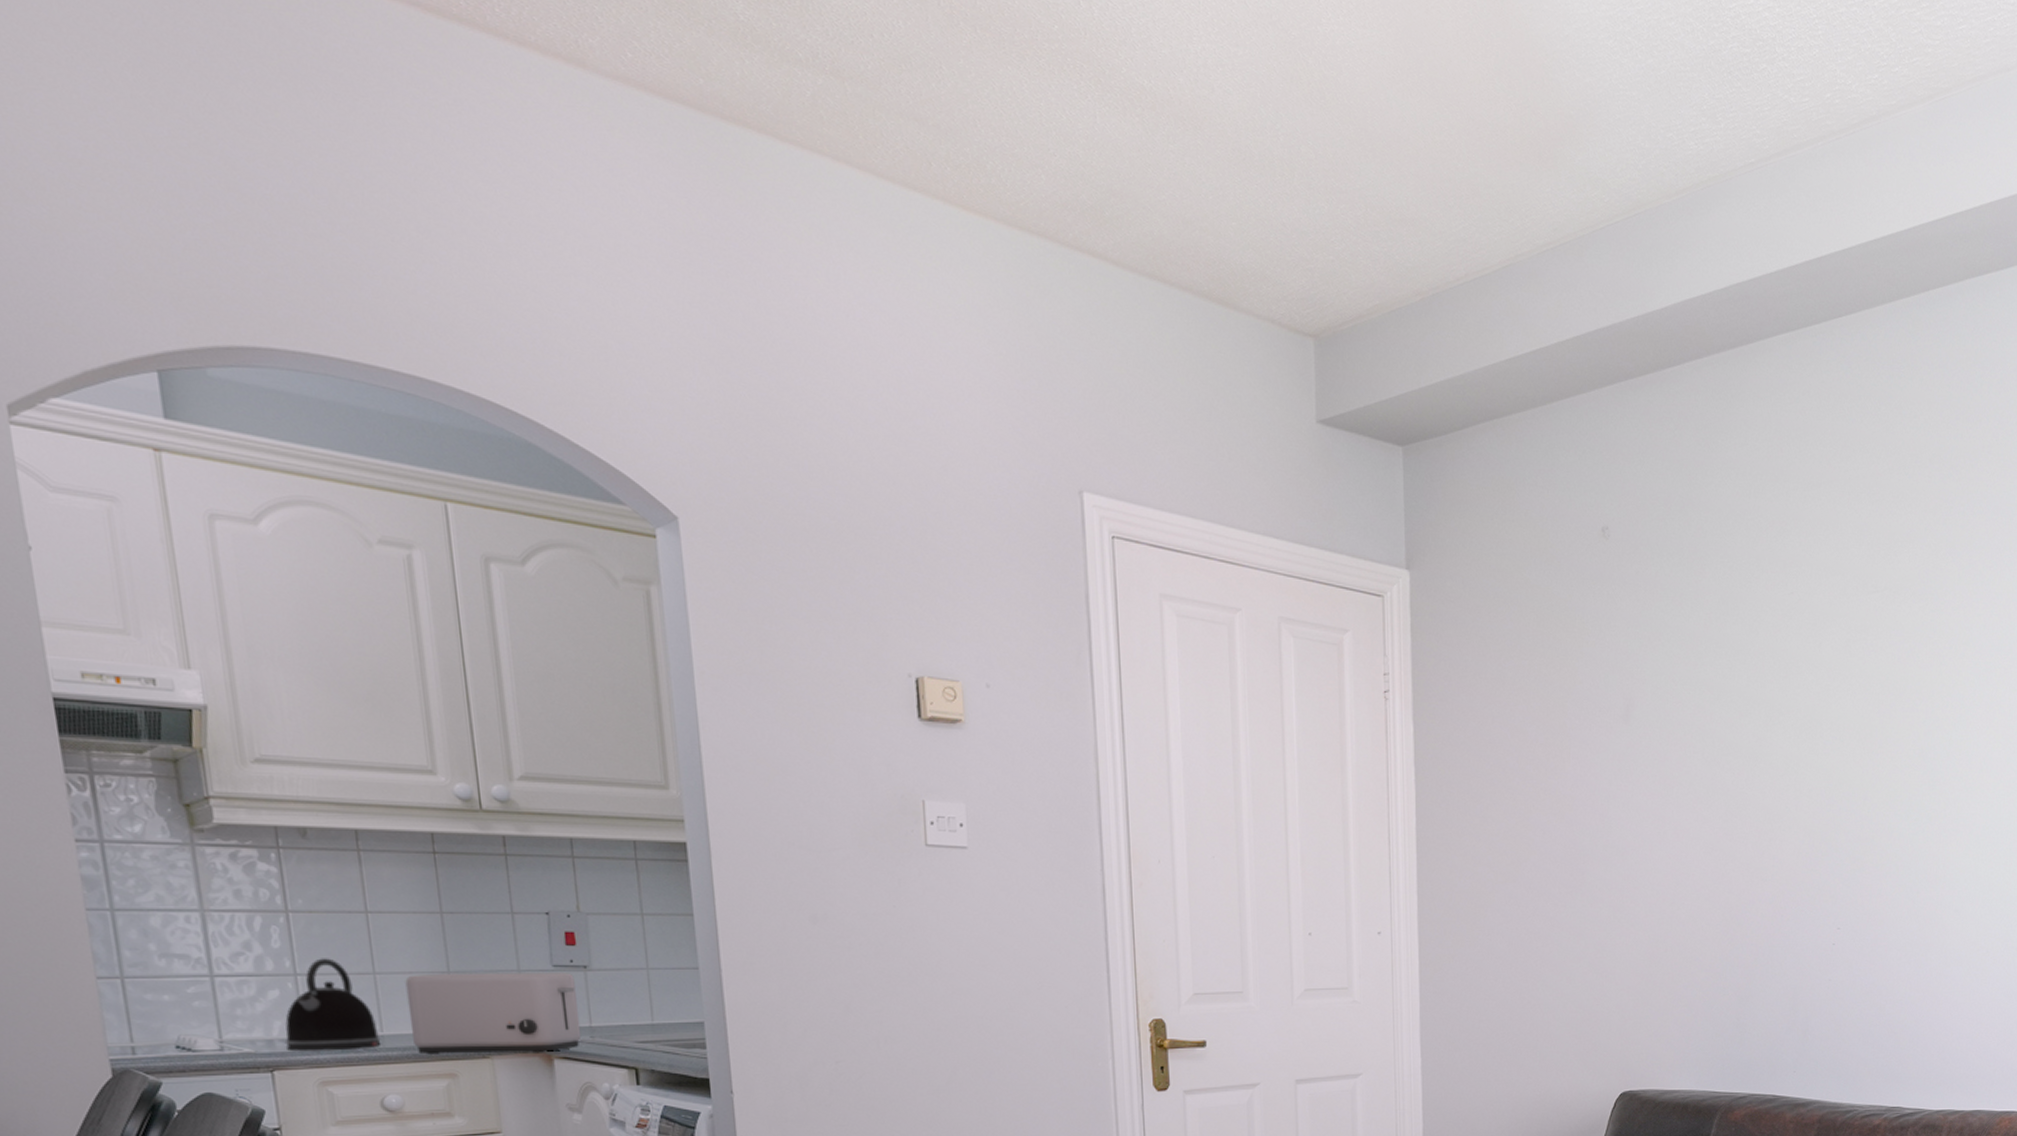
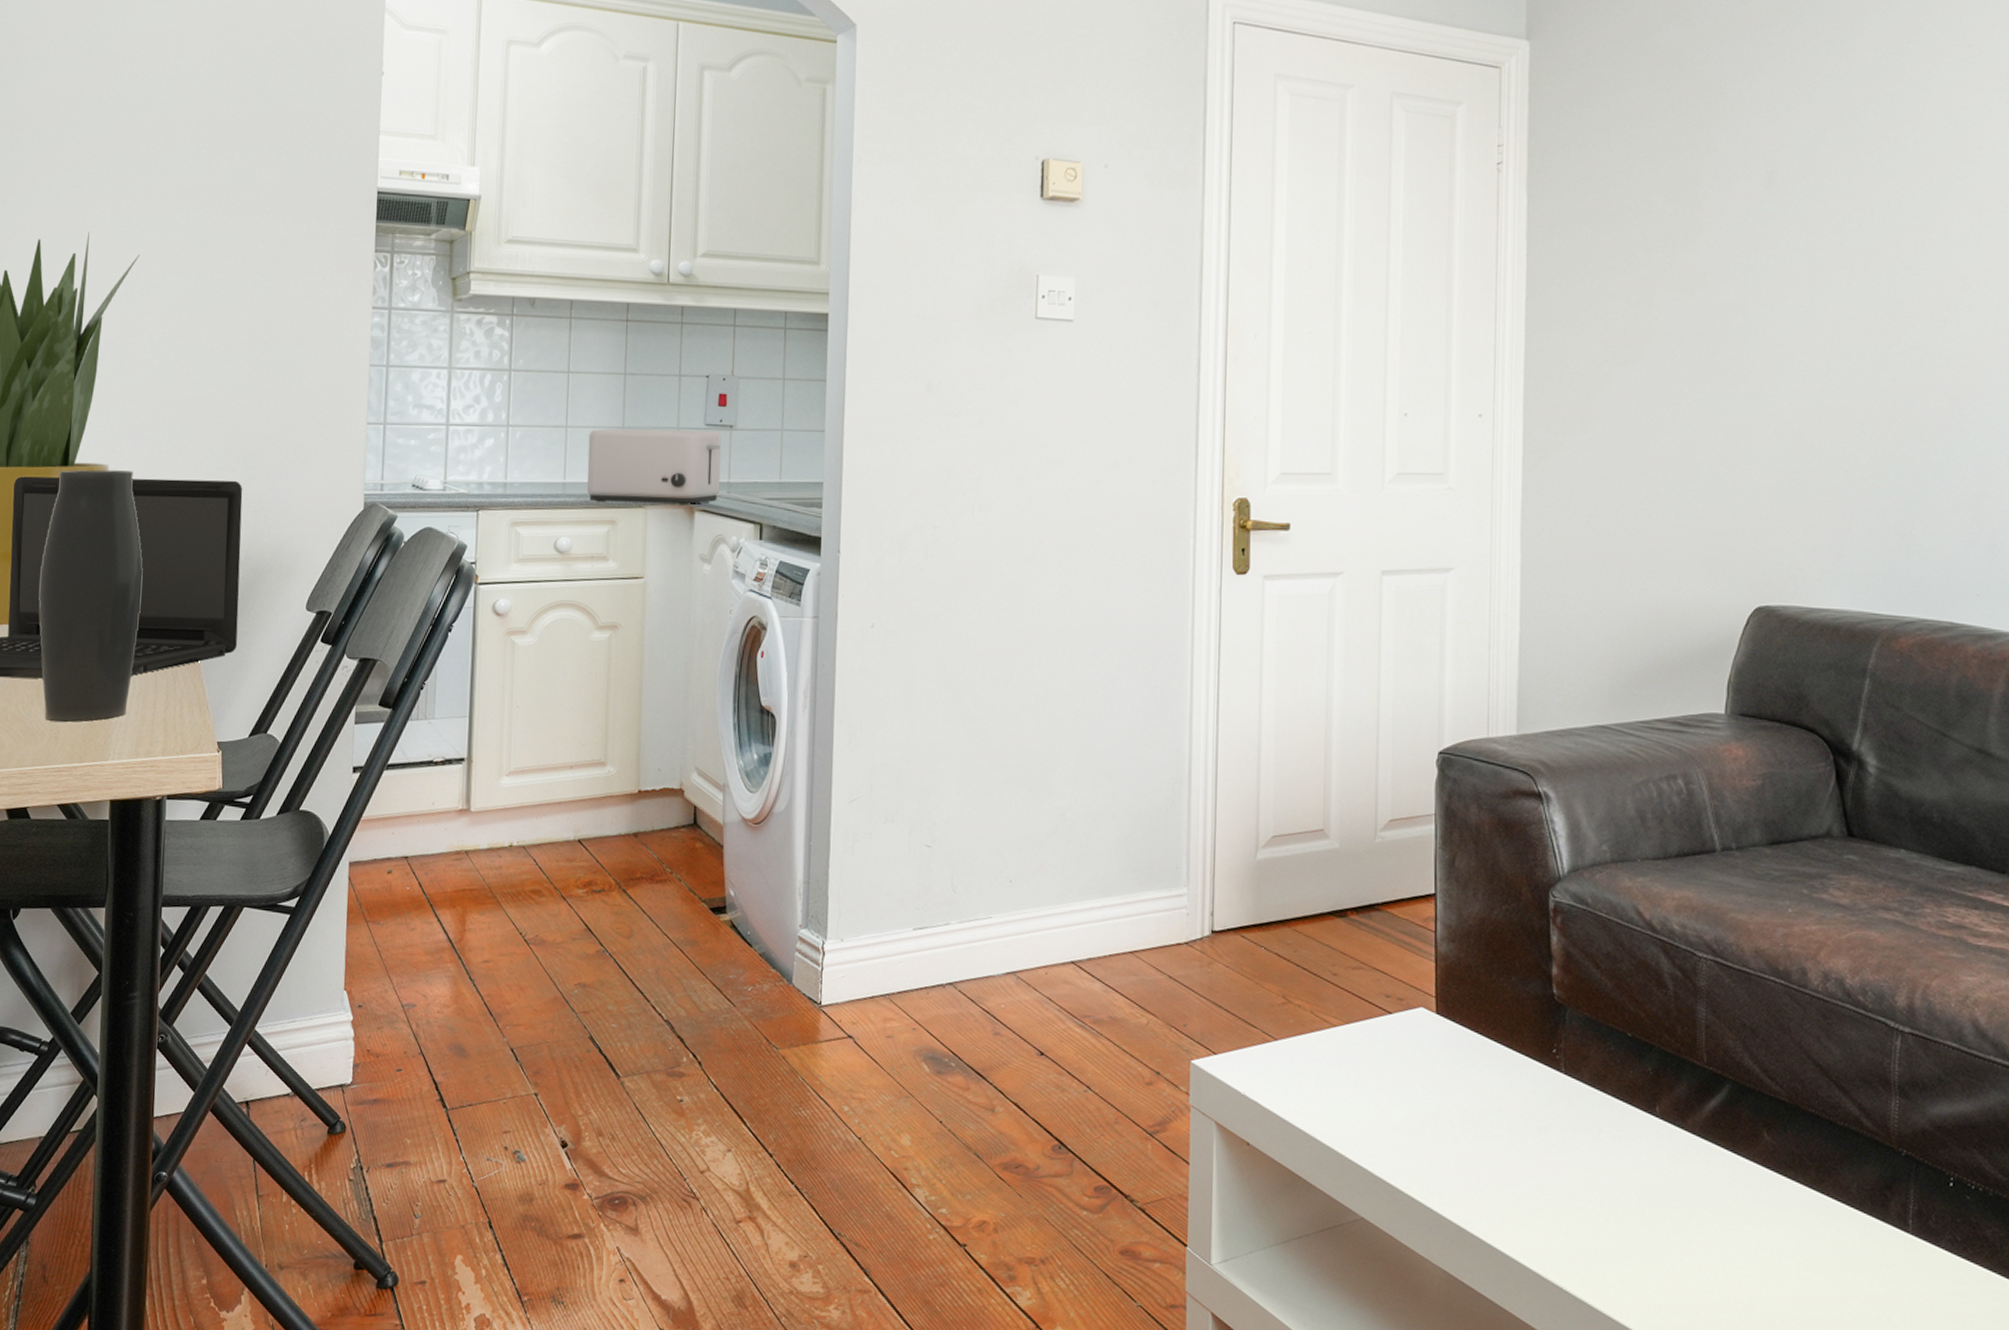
kettle: present [284,958,381,1052] -> none [491,412,563,495]

